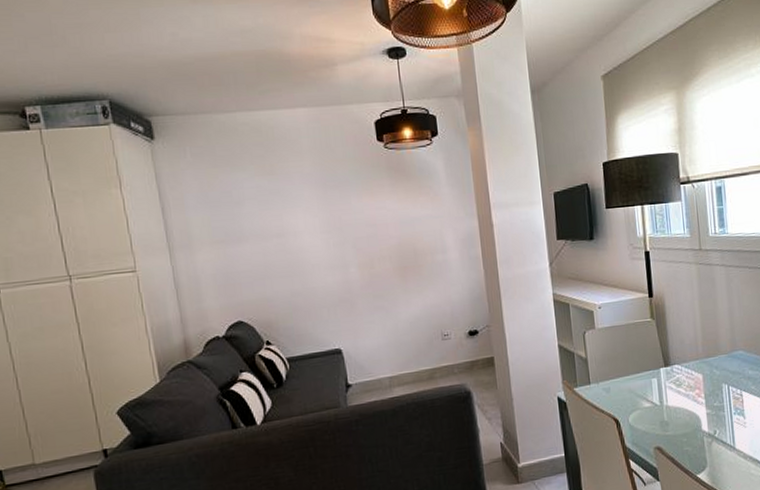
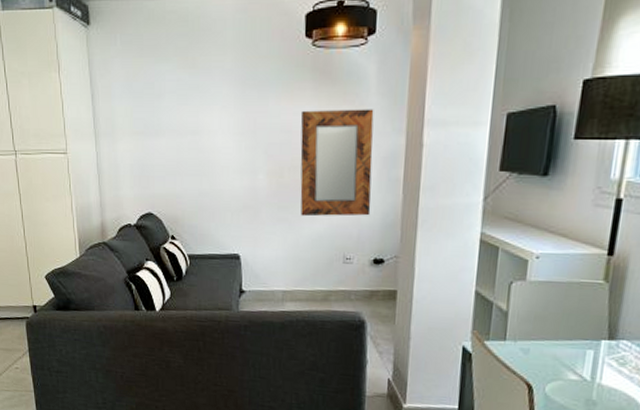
home mirror: none [382,198,459,302] -> present [300,109,374,217]

